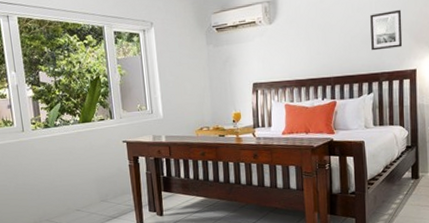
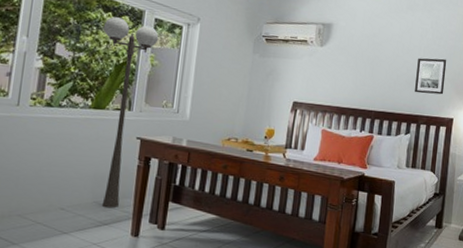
floor lamp: none [72,38,122,205] -> present [101,16,159,208]

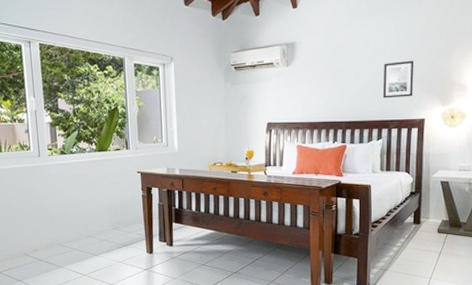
floor lamp: present [101,16,159,208] -> none [92,68,141,233]

